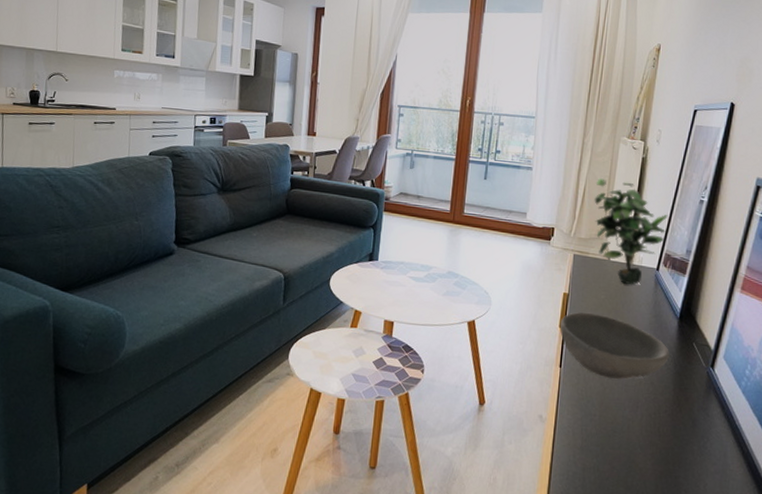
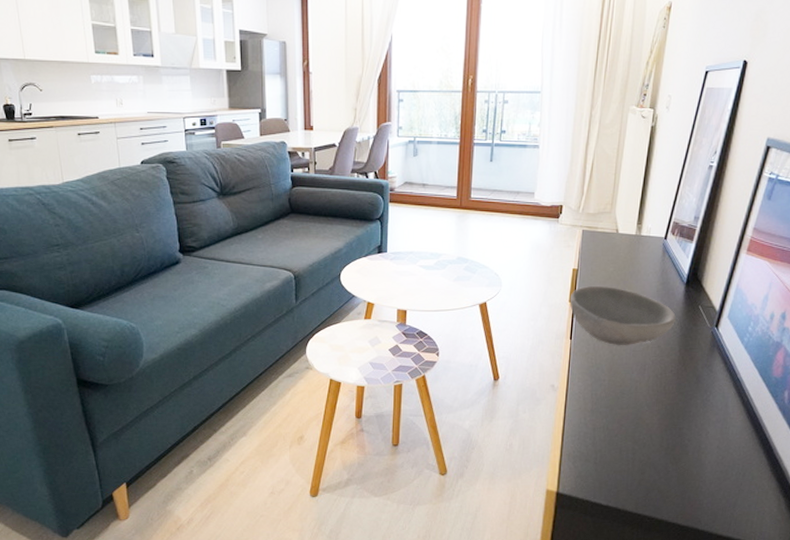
potted plant: present [594,178,668,285] -> none [602,151,677,256]

